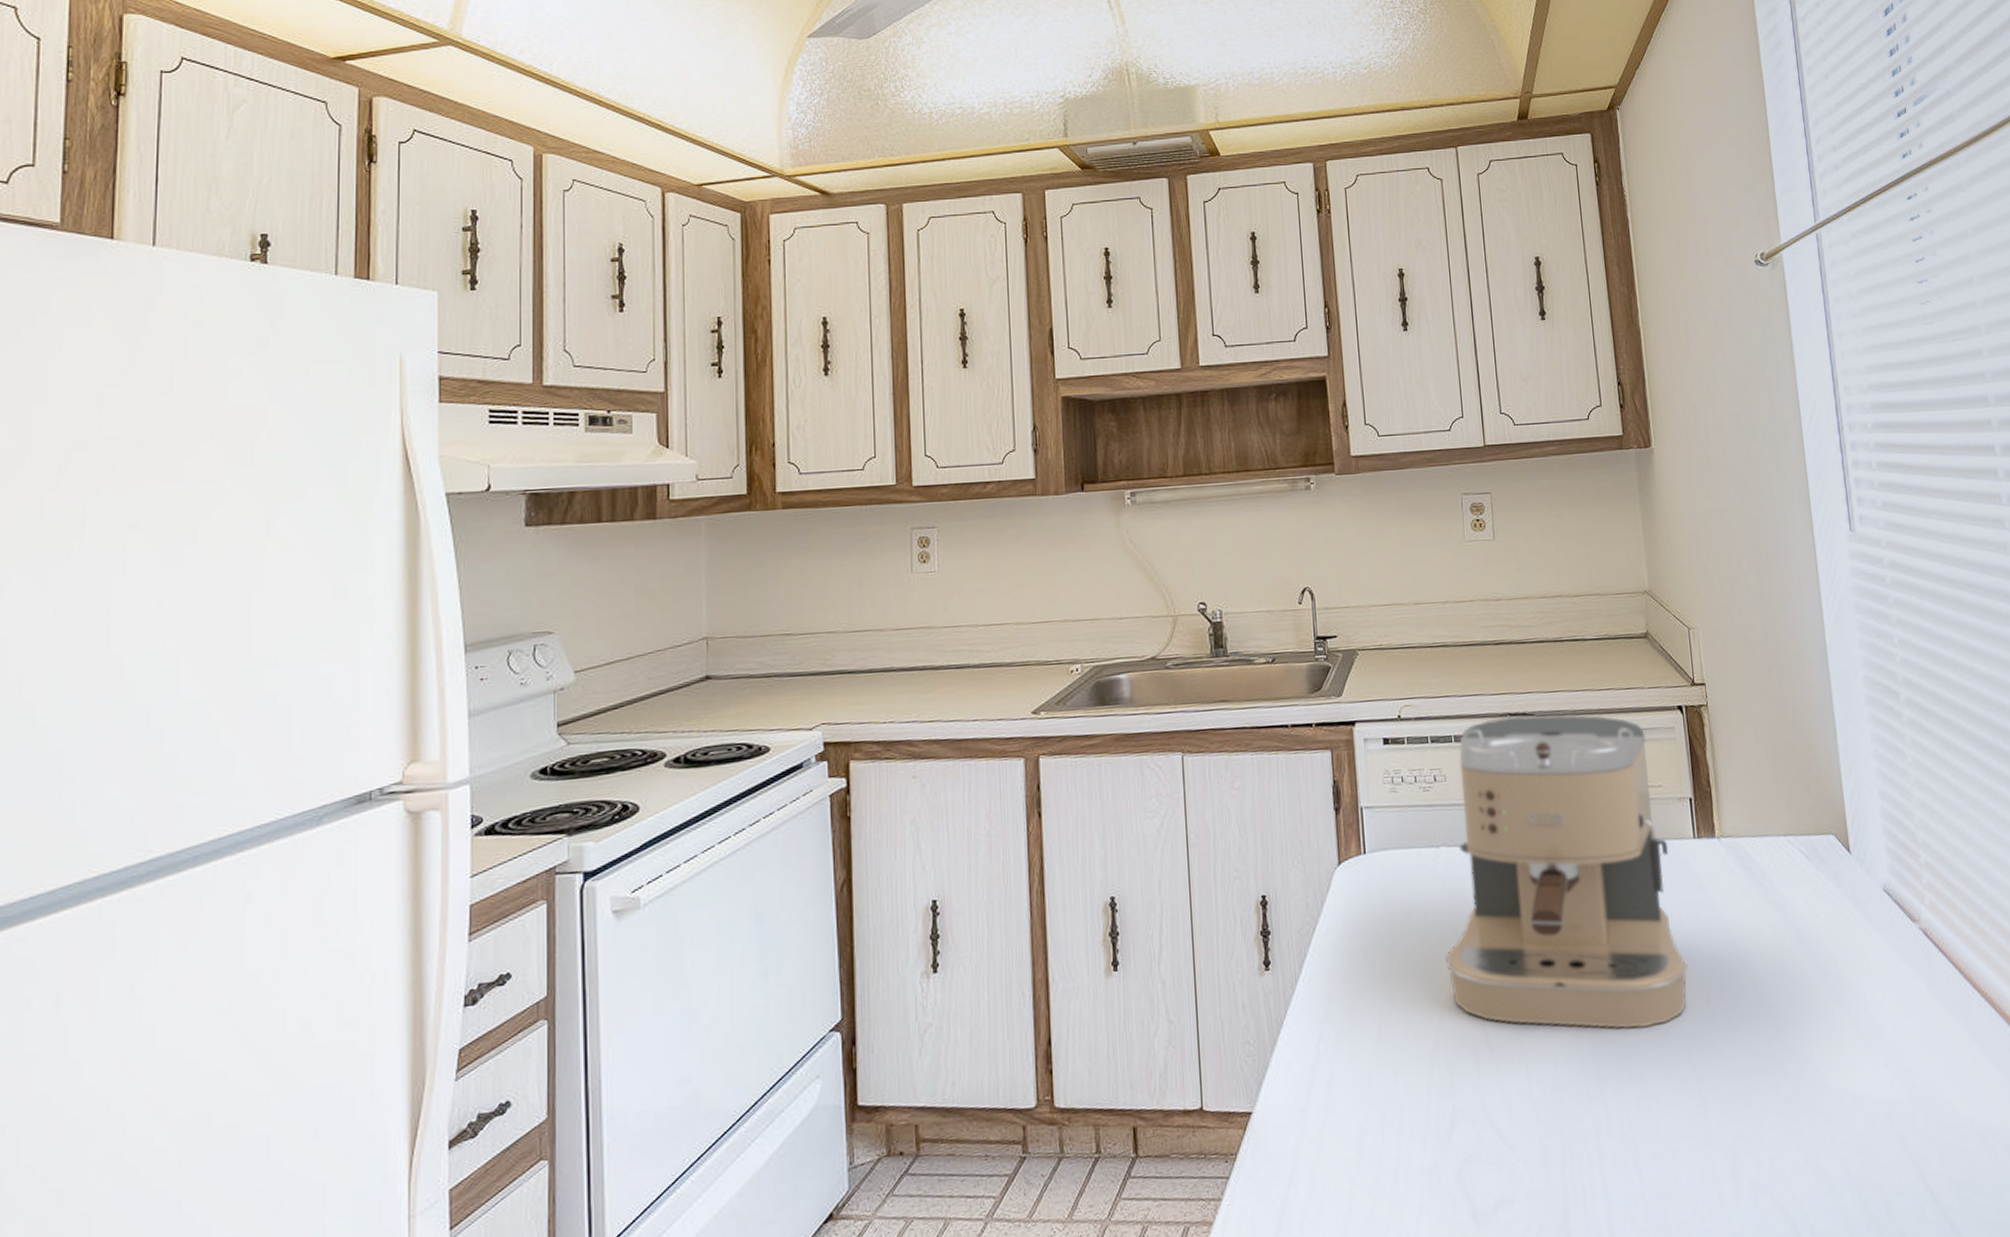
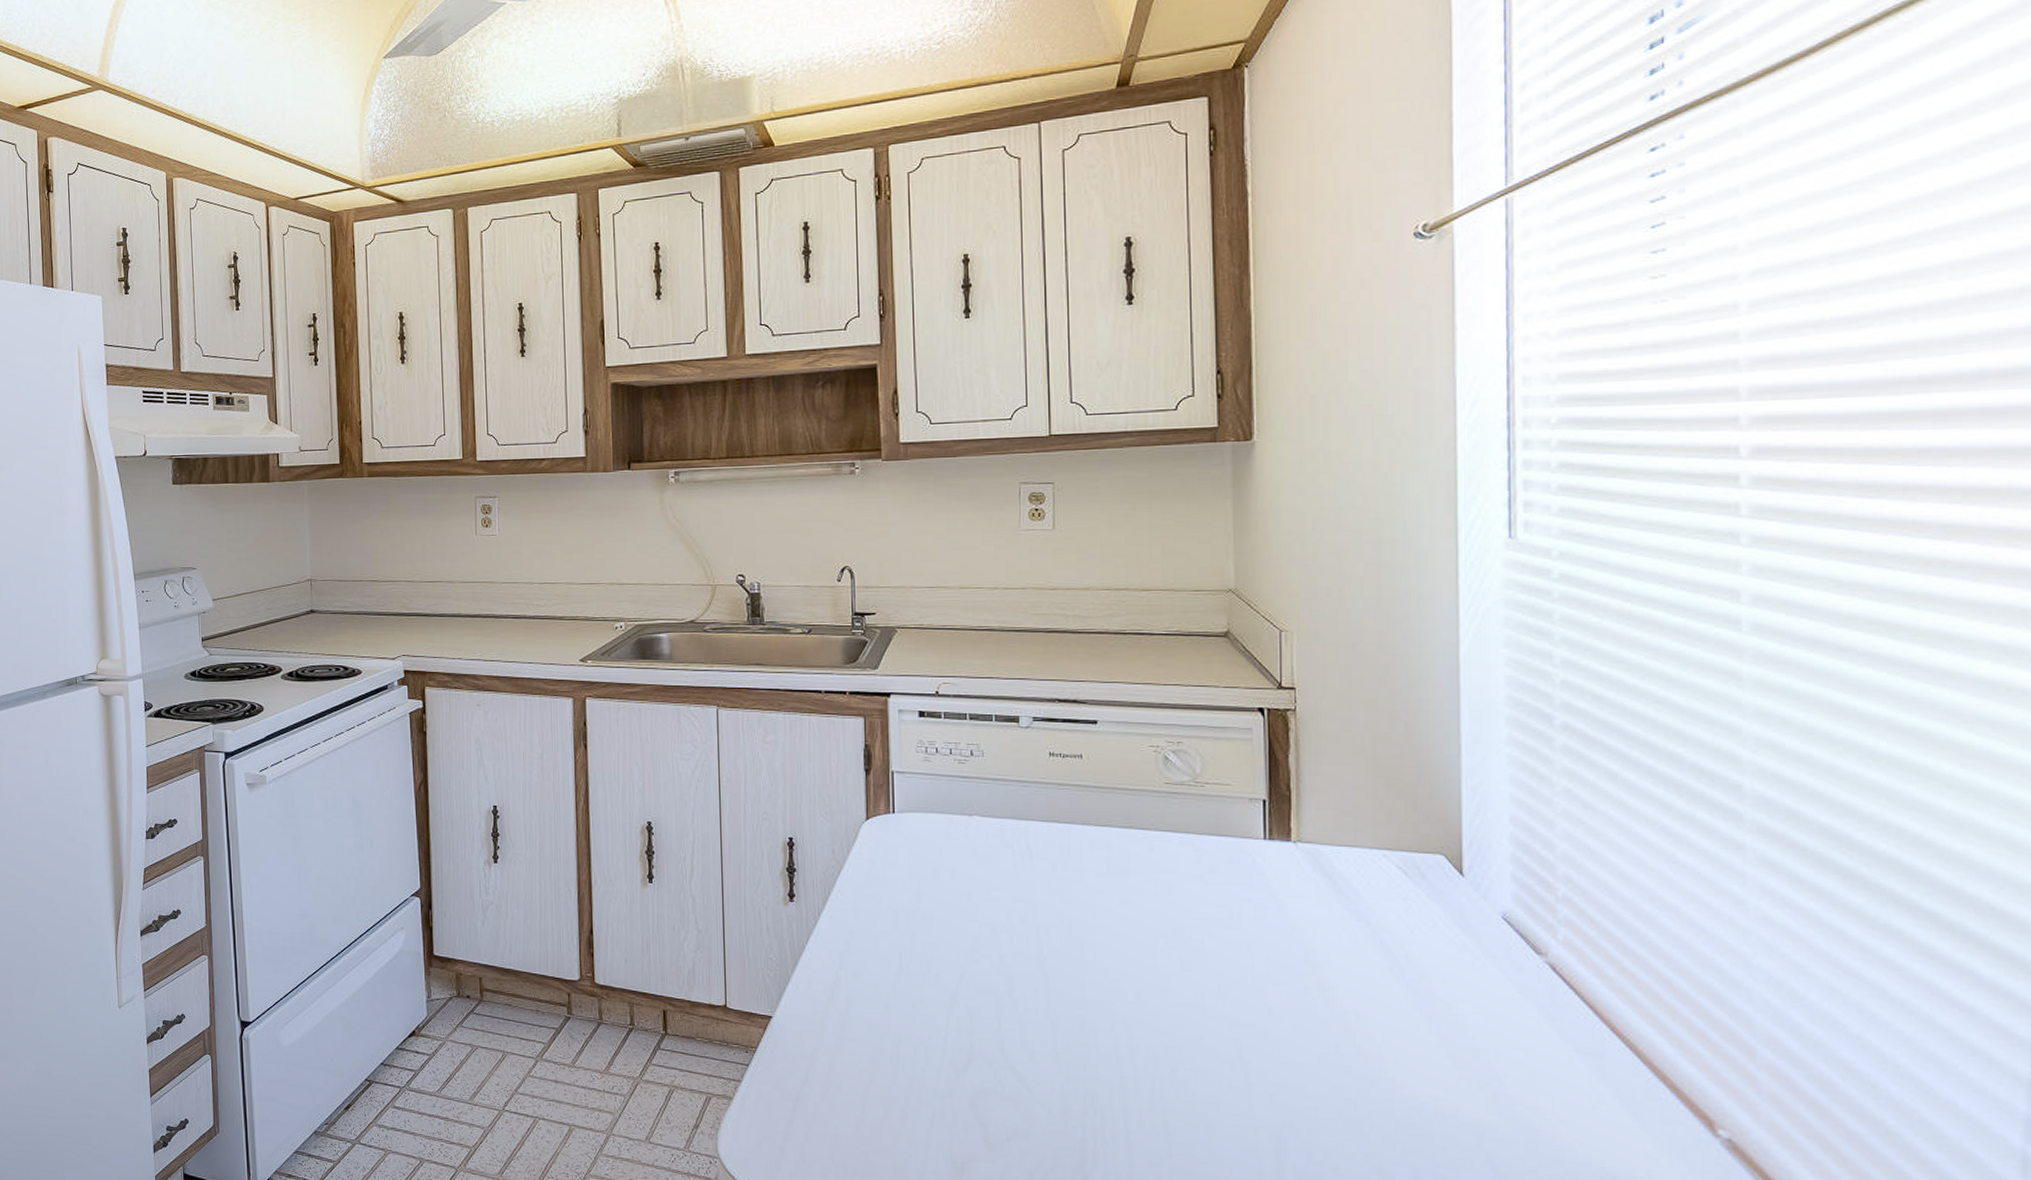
coffee maker: present [1445,714,1689,1030] -> none [971,704,1245,1009]

